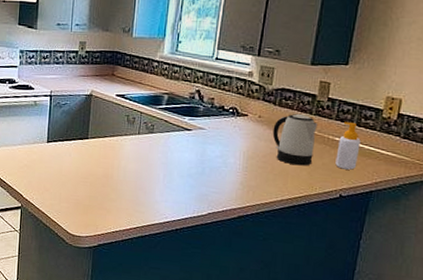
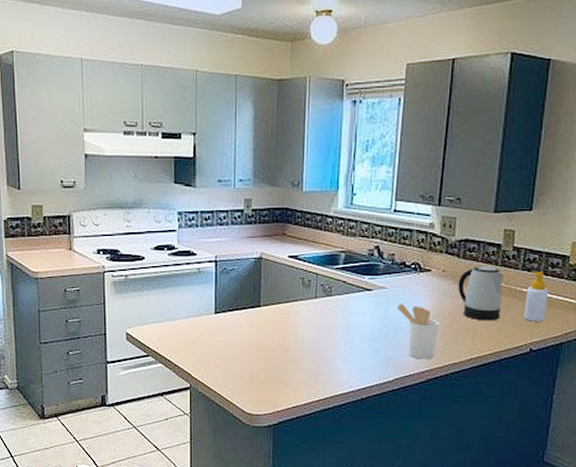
utensil holder: none [213,144,253,198] -> present [397,304,439,359]

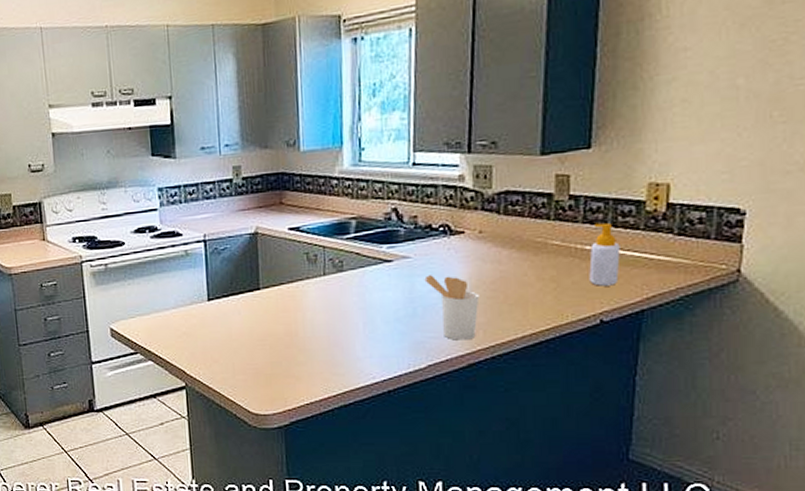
kettle: present [458,266,503,321] -> none [500,221,559,289]

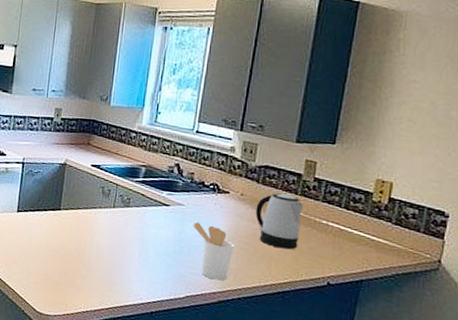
kettle: none [500,221,559,289] -> present [255,193,303,250]
soap bottle: present [589,222,620,286] -> none [322,203,350,256]

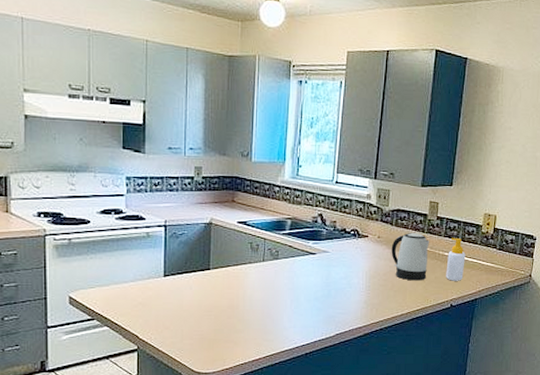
utensil holder: present [193,222,235,281] -> none [338,266,375,316]
soap bottle: none [322,203,350,256] -> present [446,237,466,281]

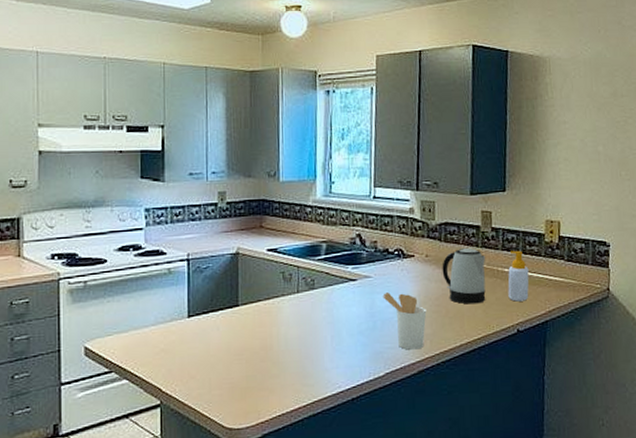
utensil holder: none [338,266,375,316] -> present [383,292,427,350]

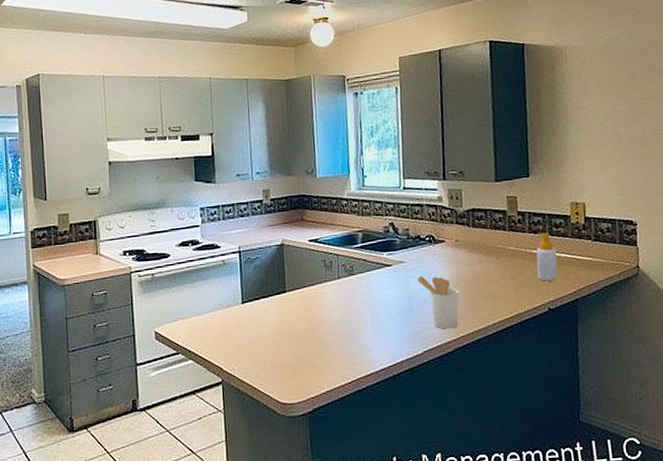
kettle: present [442,248,486,305] -> none [471,232,516,285]

